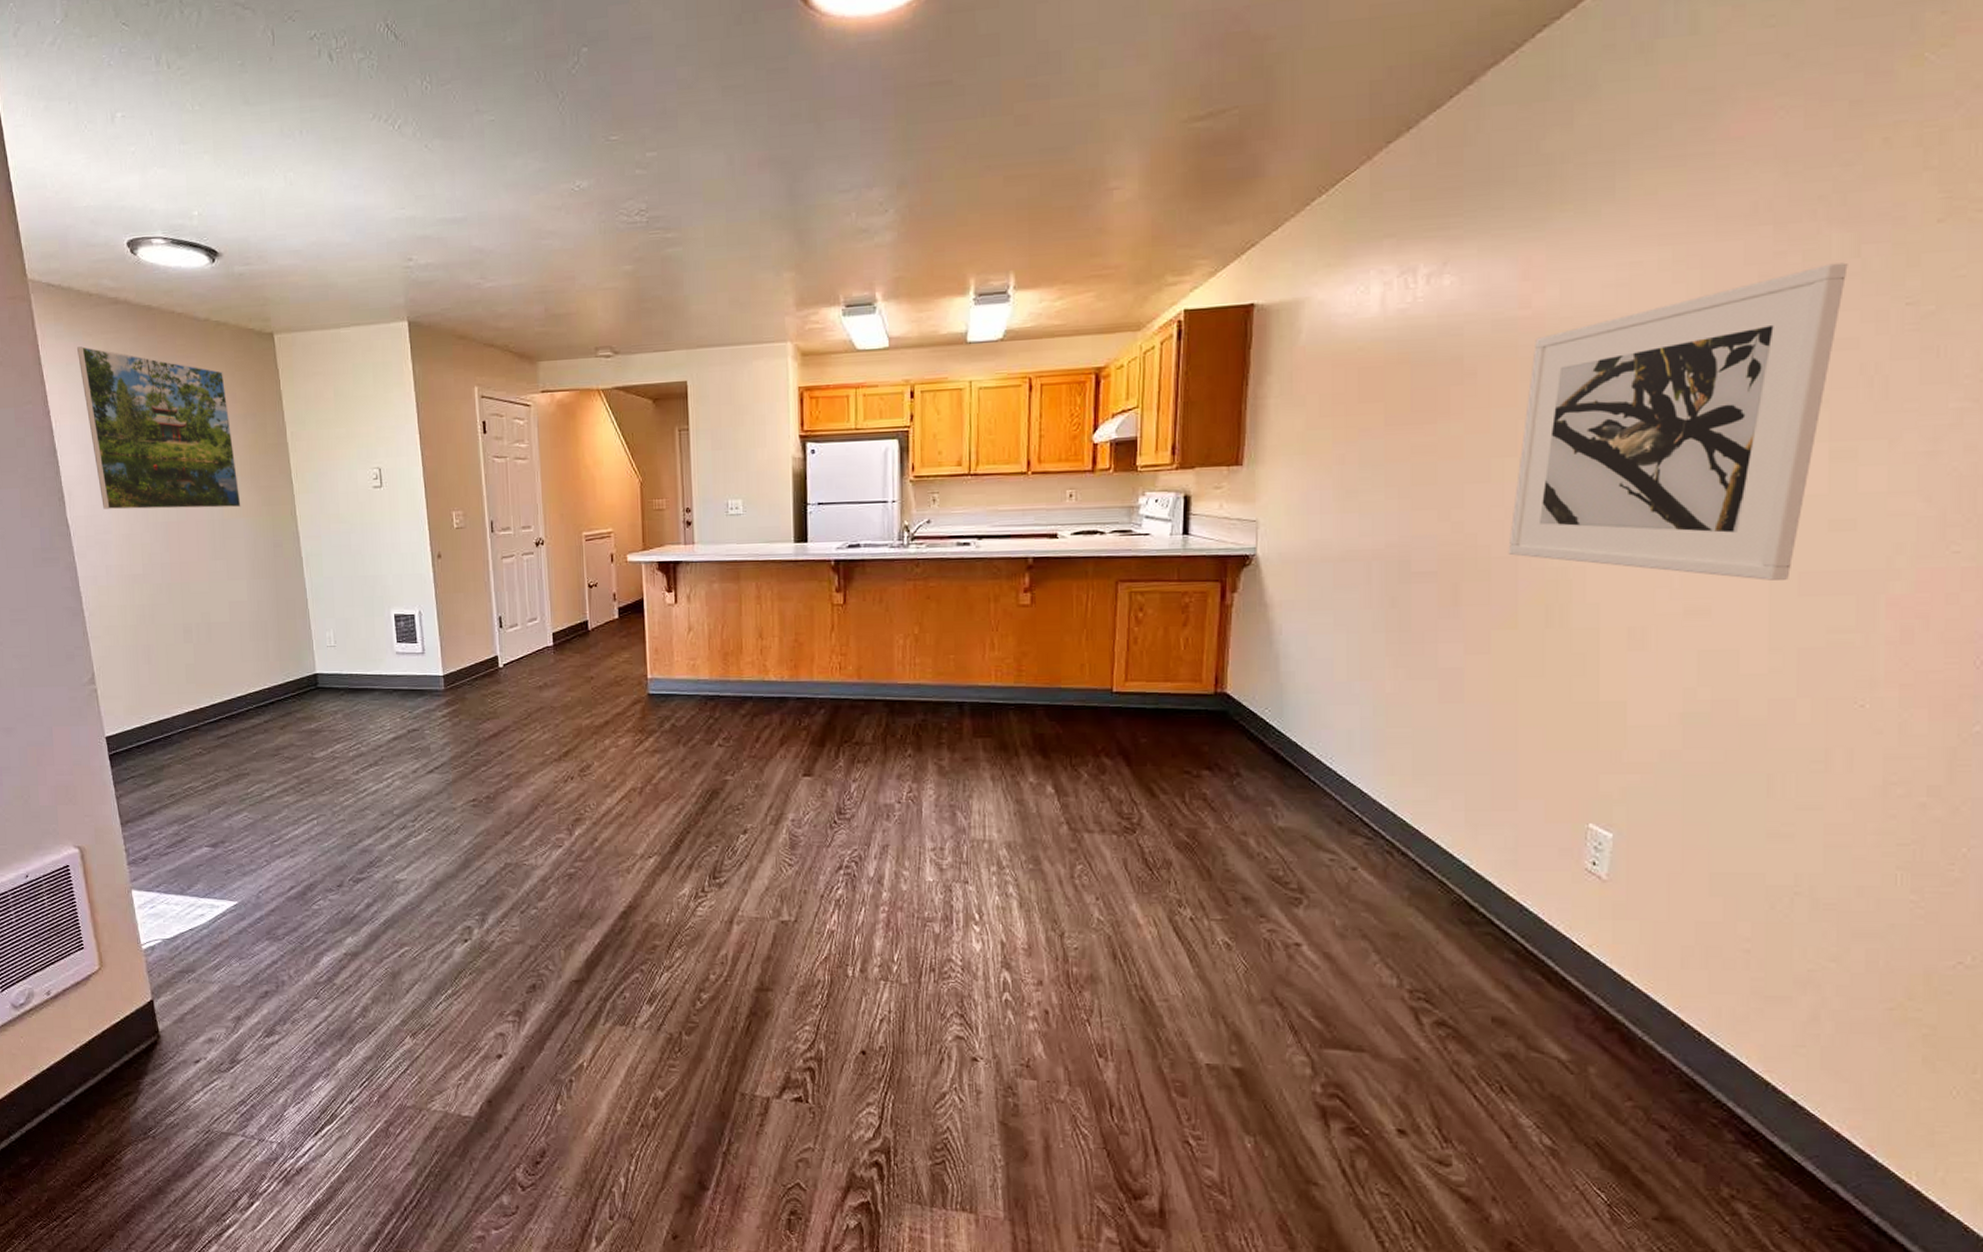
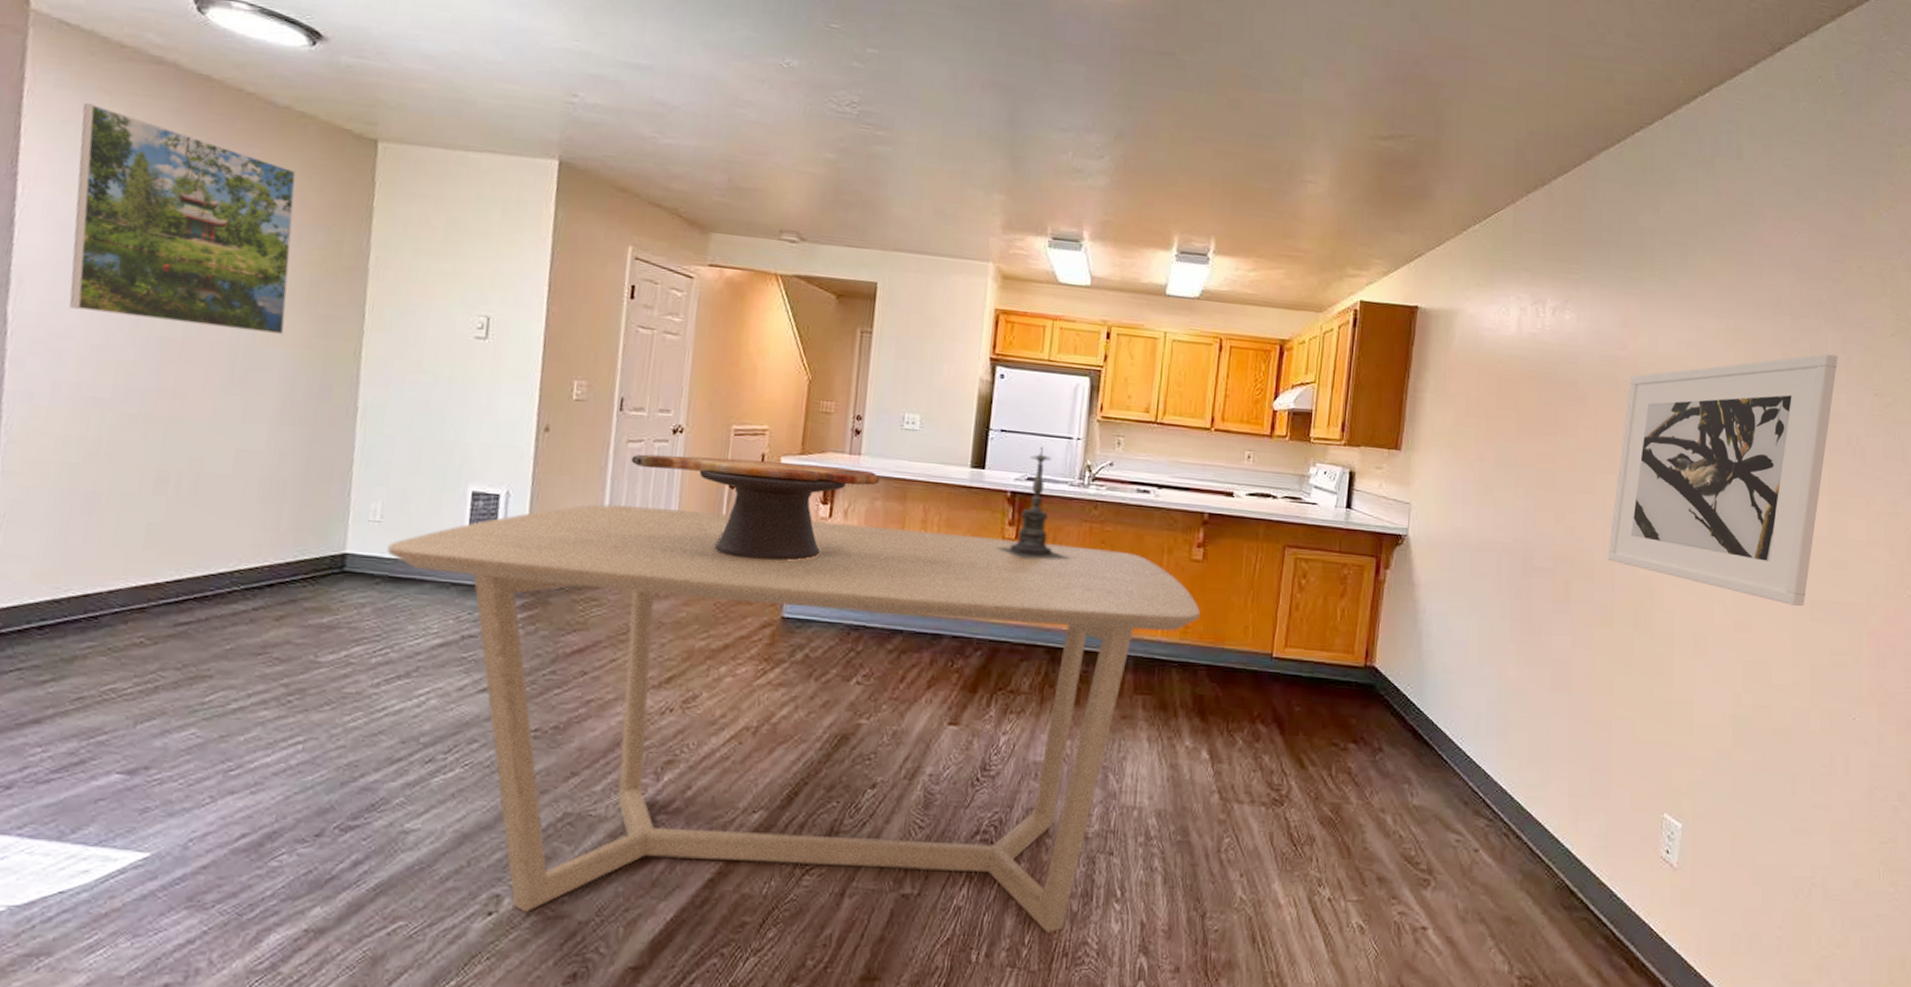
dining table: none [344,604,1033,952] -> present [387,504,1200,934]
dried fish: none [507,557,714,647] -> present [631,454,880,561]
candle holder: none [826,514,897,621] -> present [996,447,1070,560]

